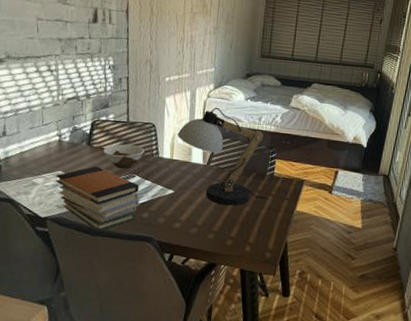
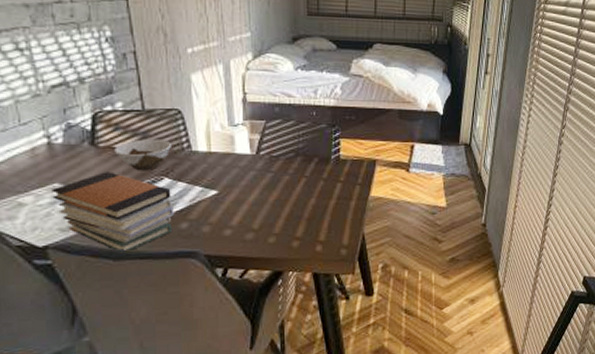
desk lamp: present [178,107,266,206] -> none [213,81,334,201]

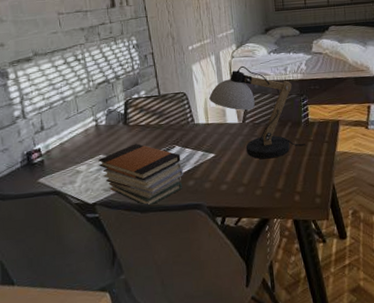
bowl: present [114,139,171,171] -> none [140,116,180,142]
desk lamp: none [213,81,334,201] -> present [209,65,305,159]

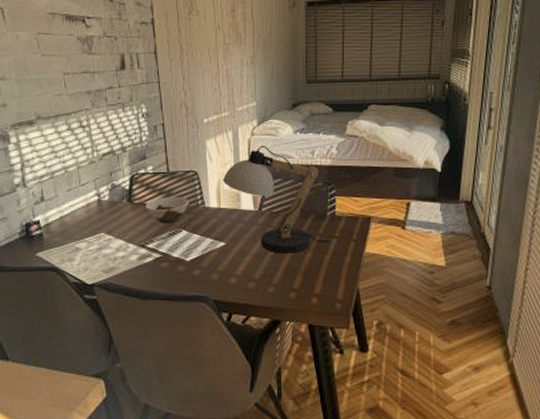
book stack: present [98,144,183,207] -> none [99,224,189,294]
bowl: none [140,116,180,142] -> present [145,197,189,224]

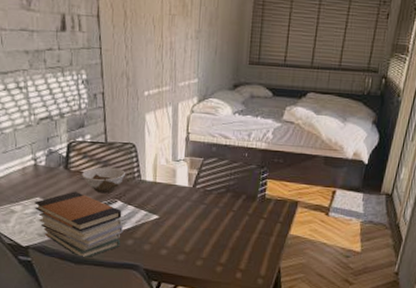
book stack: none [99,224,189,294] -> present [34,191,123,259]
desk lamp: present [223,145,329,254] -> none [160,123,257,231]

